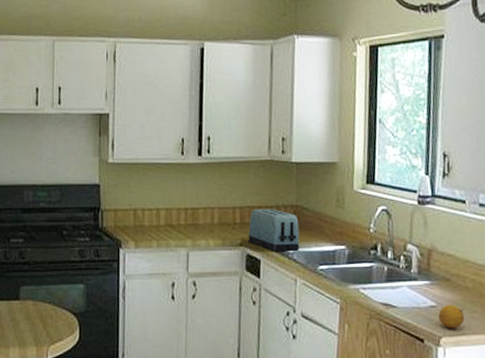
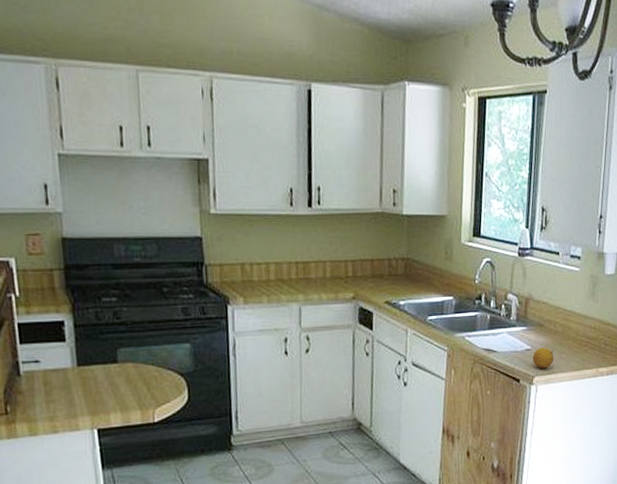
toaster: present [248,209,300,251] -> none [360,262,411,303]

